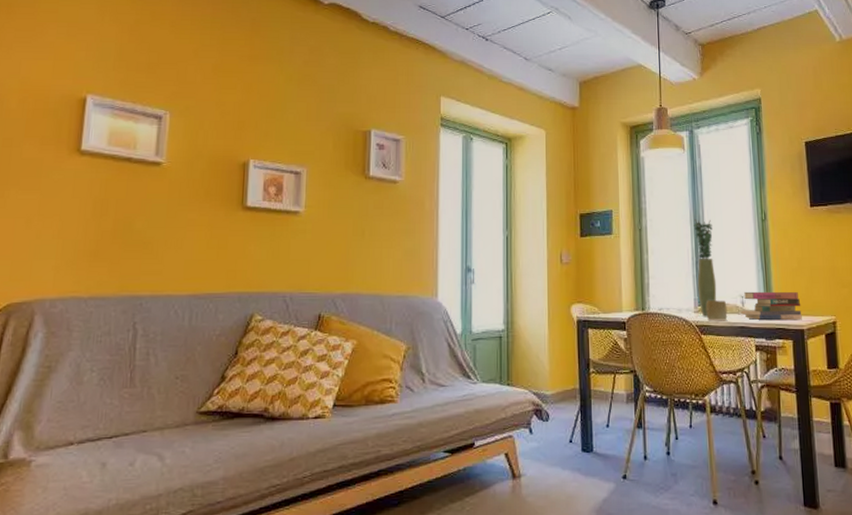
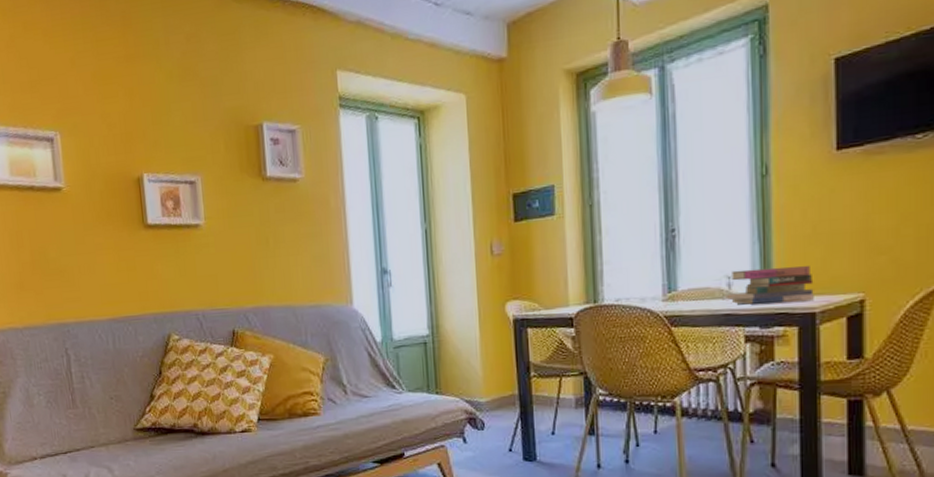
vase: present [693,219,717,318] -> none [663,183,694,307]
mug: present [706,300,728,321] -> none [678,283,708,311]

